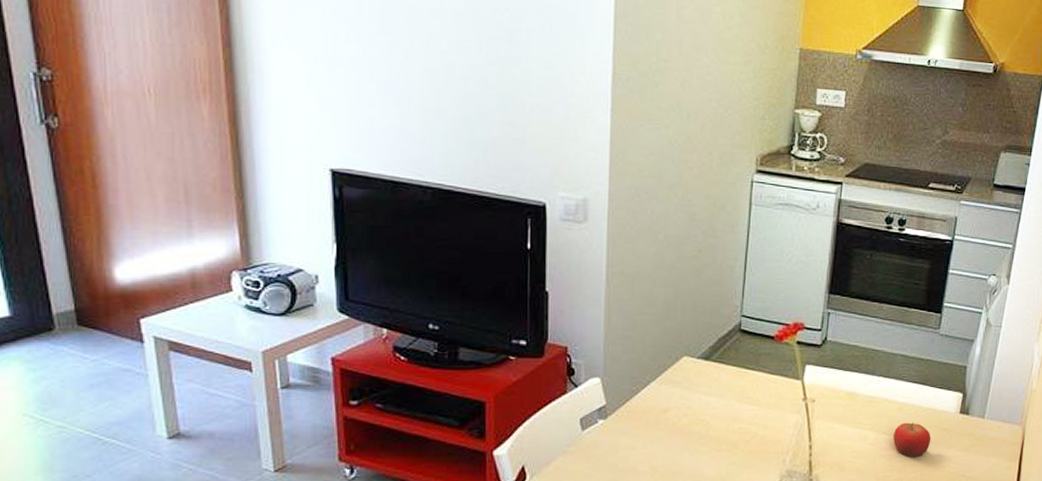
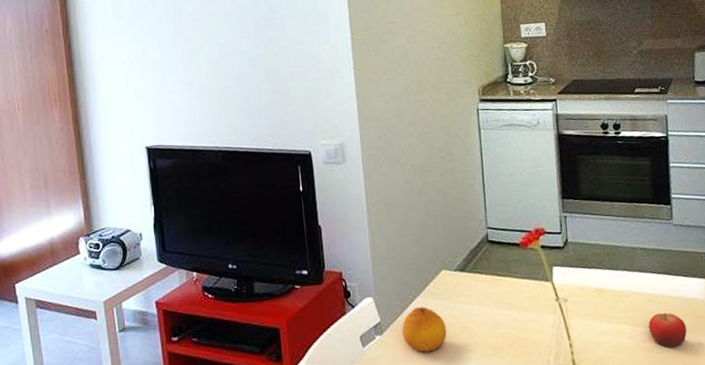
fruit: none [629,394,680,442] -> present [402,307,447,353]

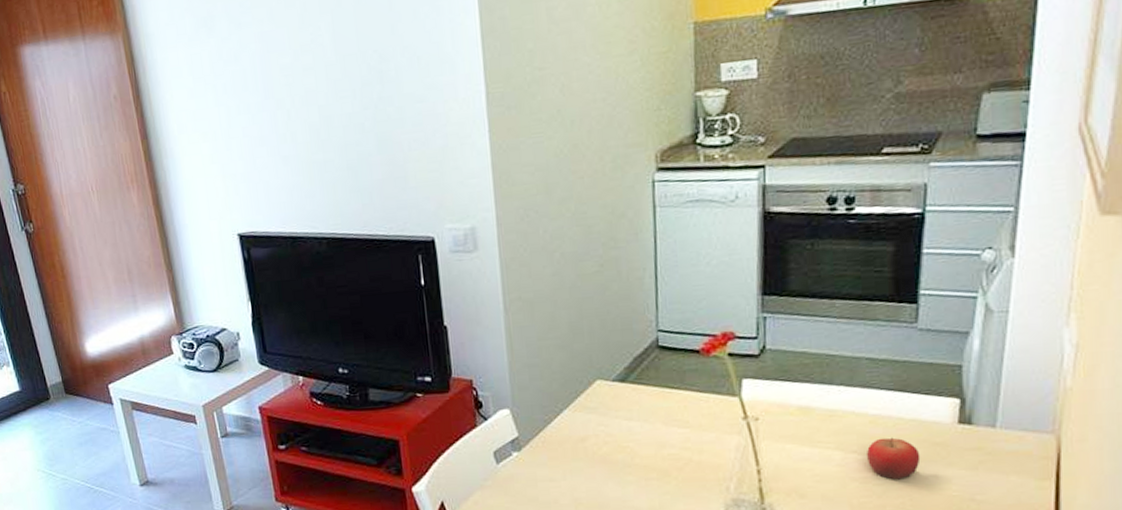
fruit: present [402,307,447,353] -> none [544,421,600,473]

